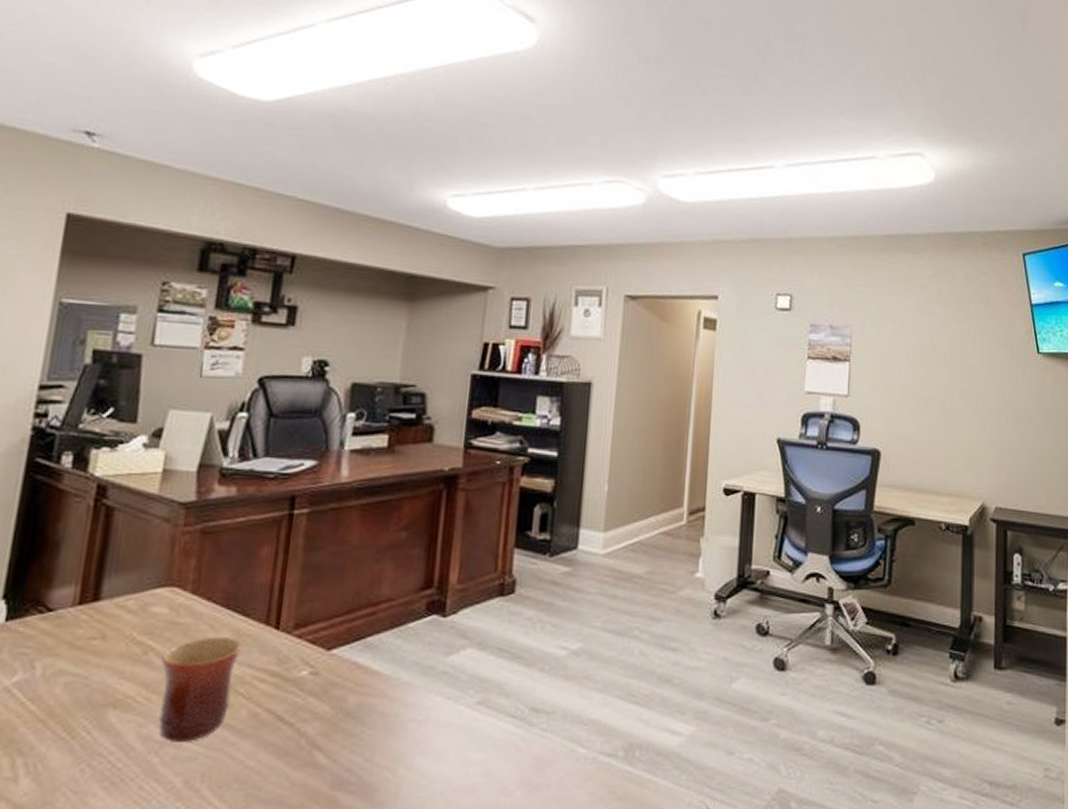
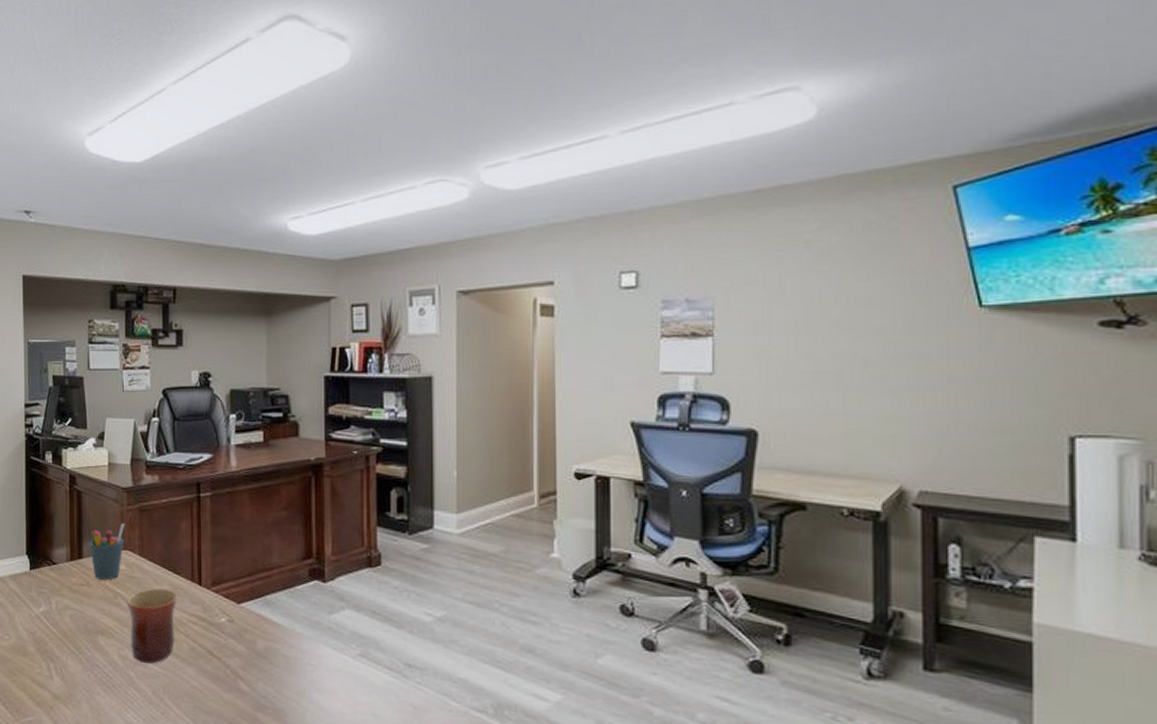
pen holder: none [113,550,177,629] -> present [89,523,125,580]

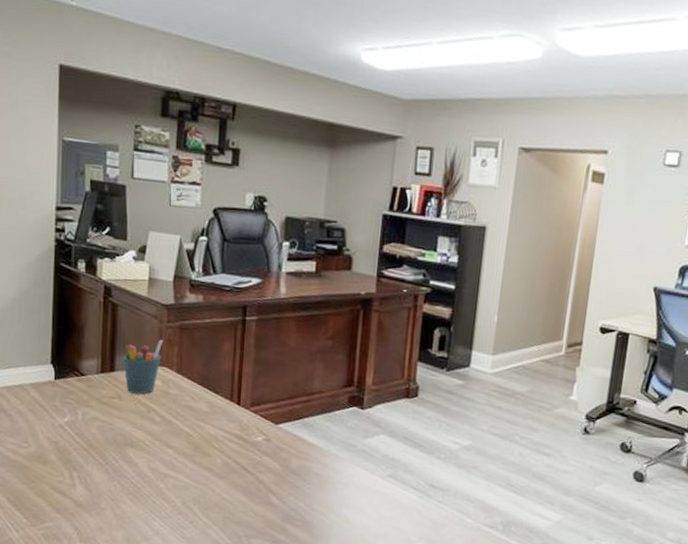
mug: present [126,588,178,664] -> none [159,405,215,476]

